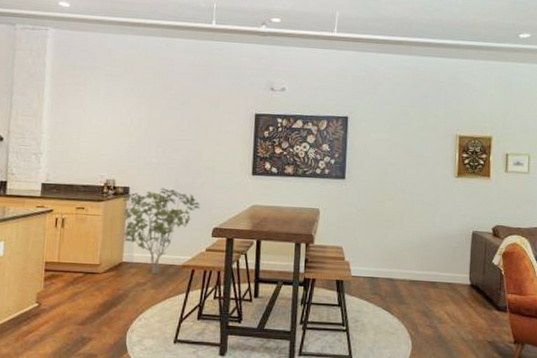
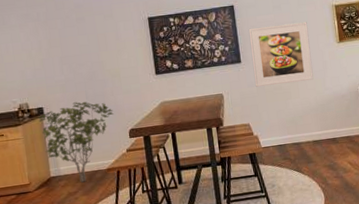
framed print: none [356,144,425,213] -> present [248,22,314,88]

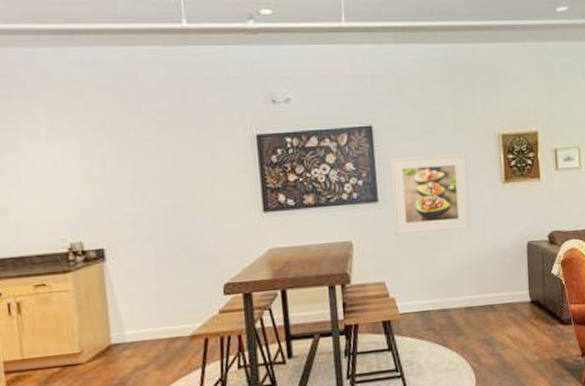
shrub: present [38,102,114,183] -> none [96,243,203,353]

